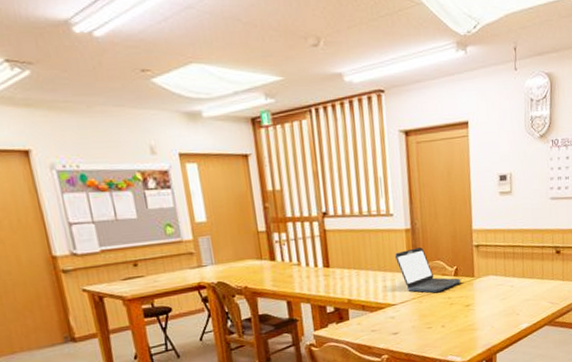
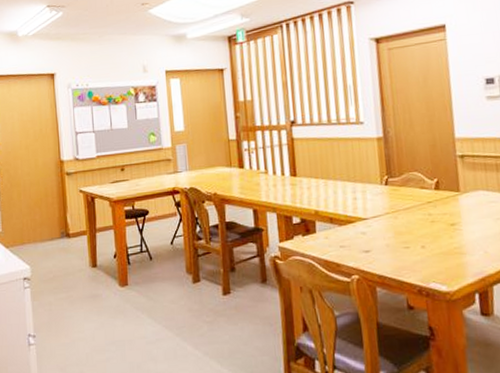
laptop: present [395,247,461,293] -> none [366,157,444,208]

